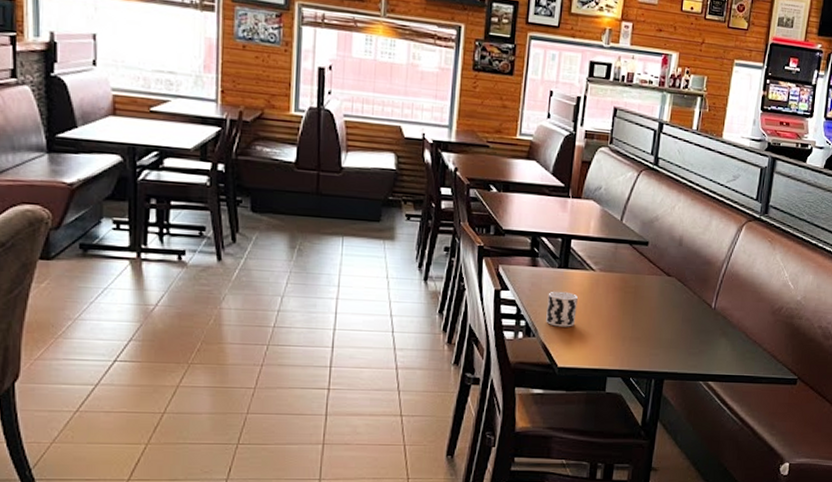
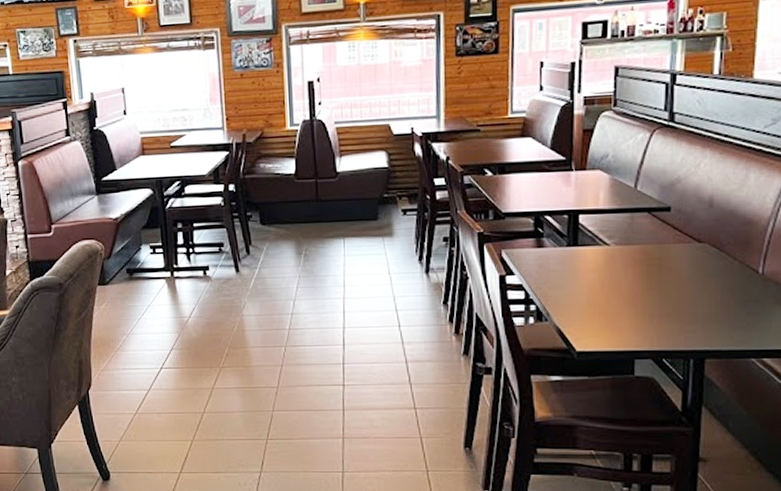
cup: present [546,291,578,327] -> none [558,270,592,309]

